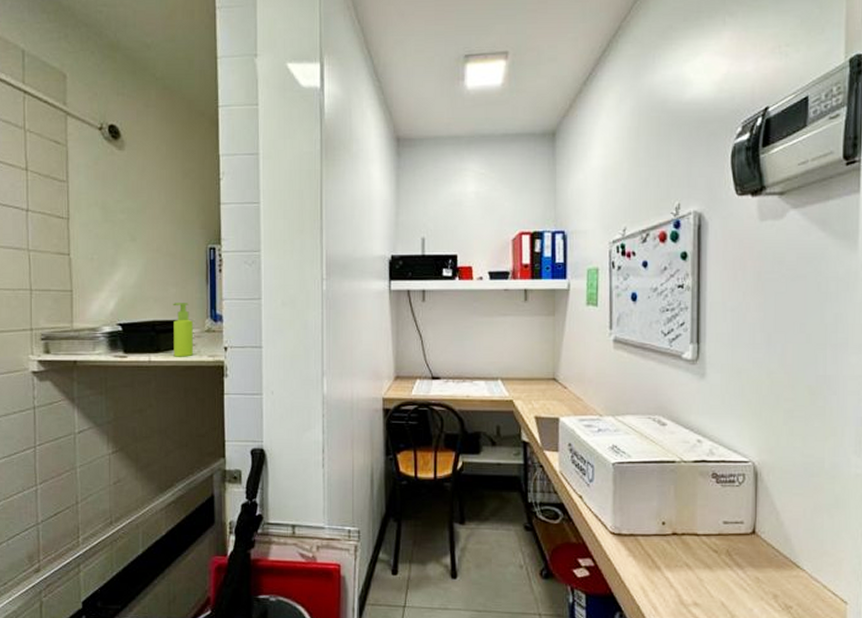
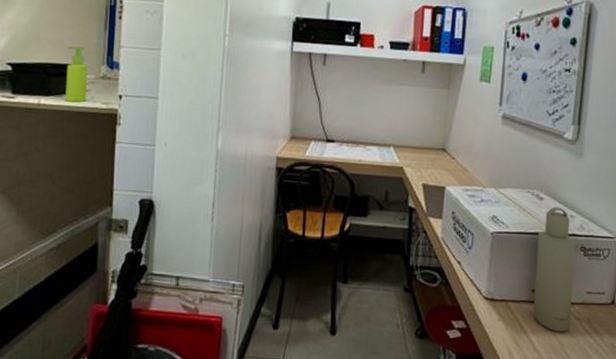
bottle: none [663,432,709,567] -> present [533,207,576,333]

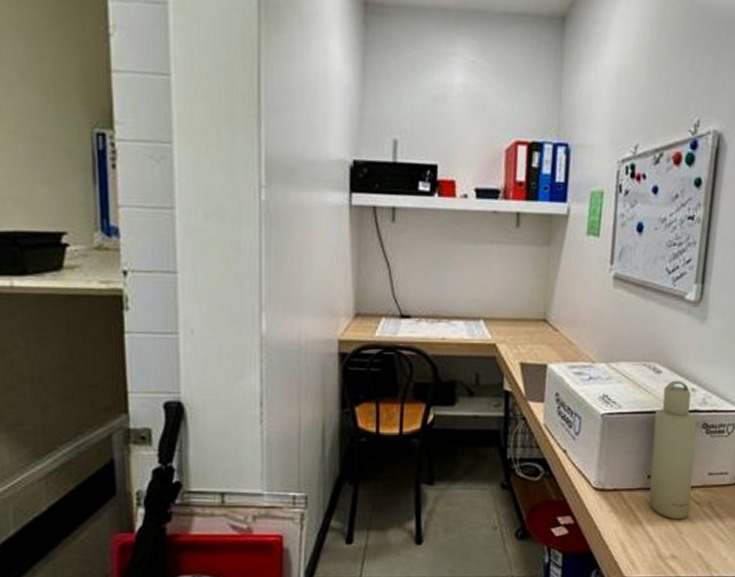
soap dispenser: present [65,46,88,103] -> none [42,207,77,283]

